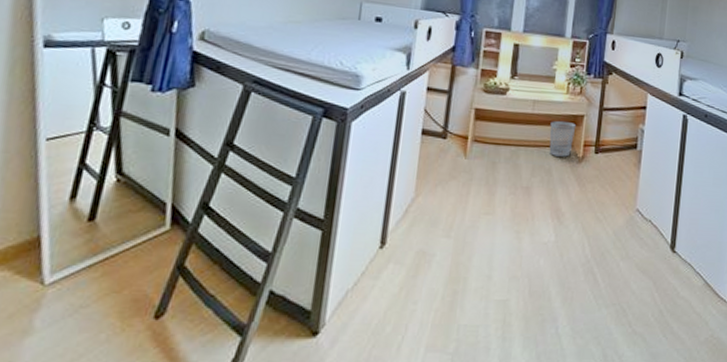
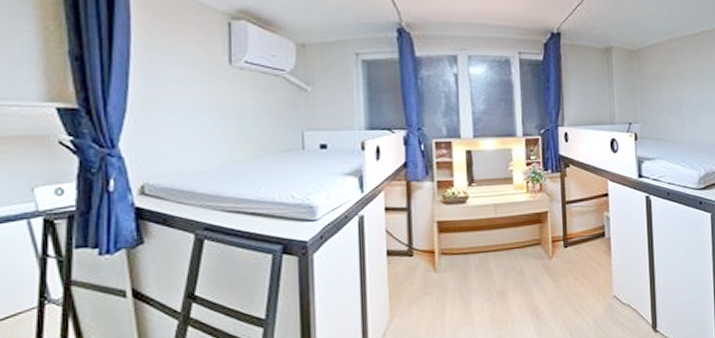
wastebasket: present [549,120,575,157] -> none [515,220,541,257]

